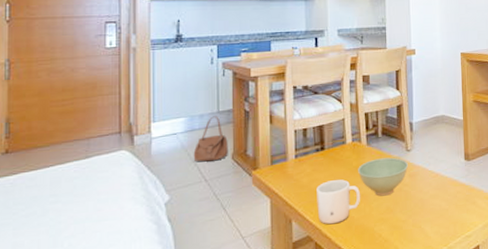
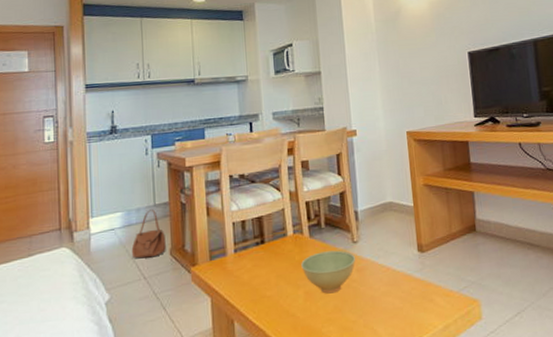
mug: present [317,179,361,225] -> none [258,275,306,326]

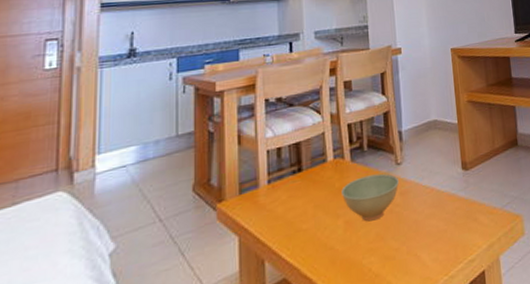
handbag: present [131,209,166,259] -> none [146,140,188,199]

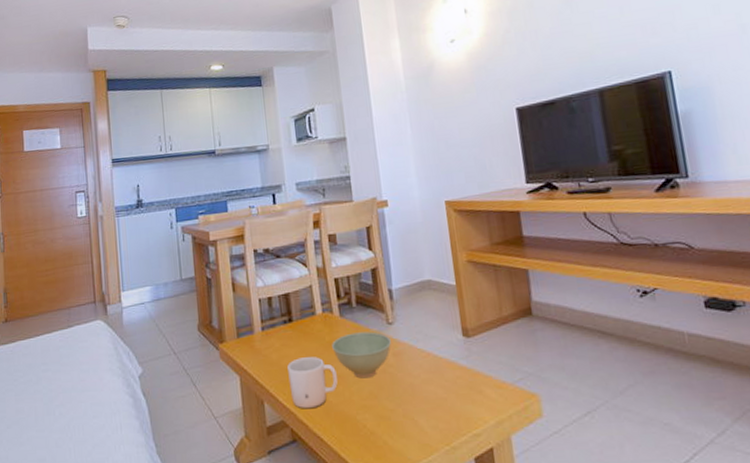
mug: none [294,205,346,263] -> present [287,356,339,409]

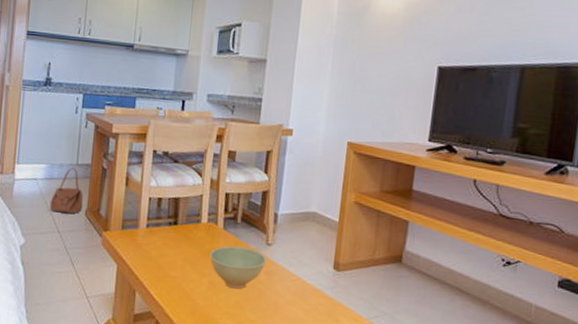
handbag: none [161,284,194,334] -> present [49,168,83,214]
mug: present [287,356,339,409] -> none [162,258,210,307]

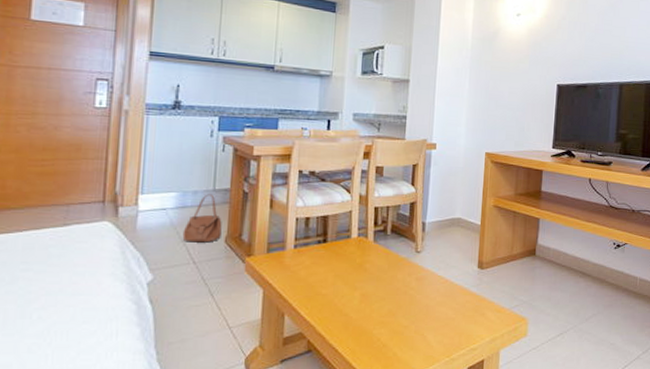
bowl: present [210,246,267,289] -> none [361,257,417,298]

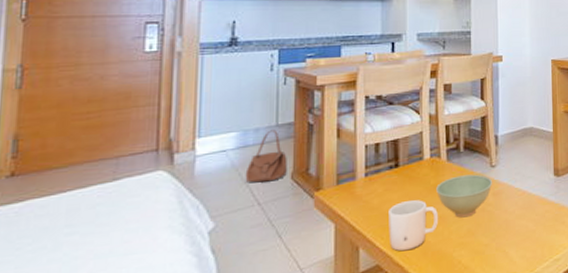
mug: none [313,275,362,323] -> present [389,199,439,252]
bowl: none [361,257,417,298] -> present [436,174,493,218]

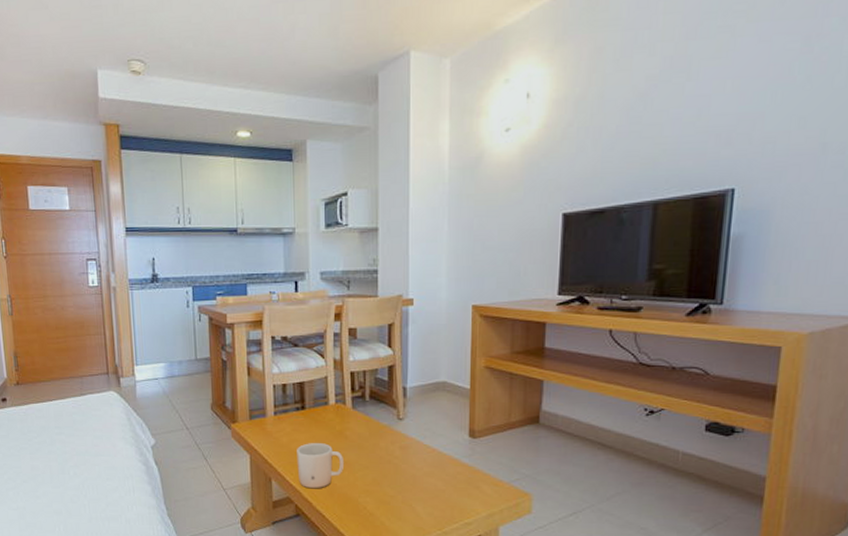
handbag: present [245,130,287,183] -> none [174,363,207,410]
bowl: present [436,174,493,218] -> none [342,424,400,467]

